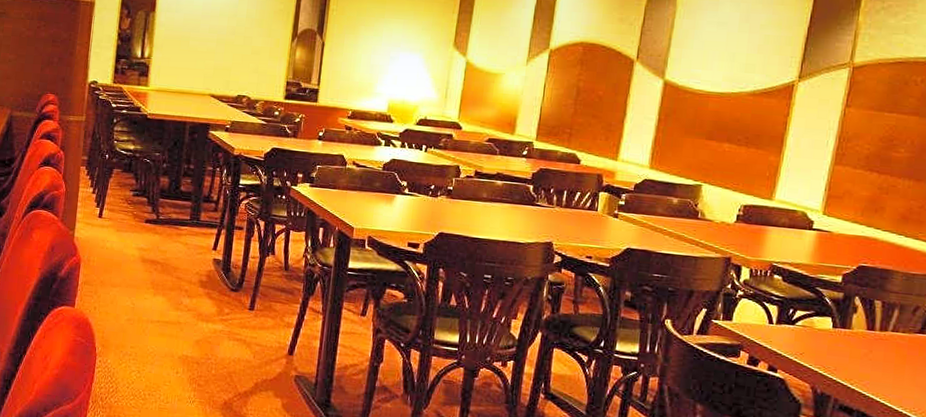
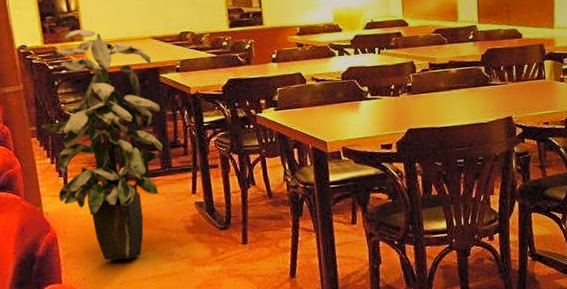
indoor plant: none [91,75,205,299] -> present [41,29,163,260]

